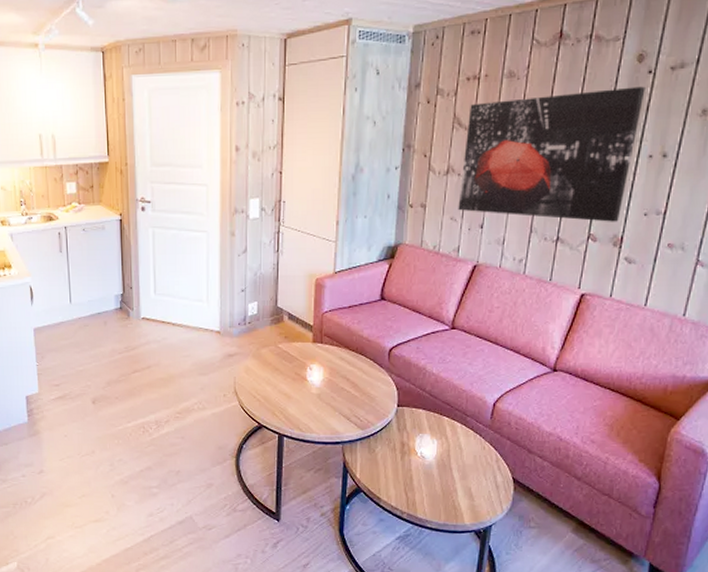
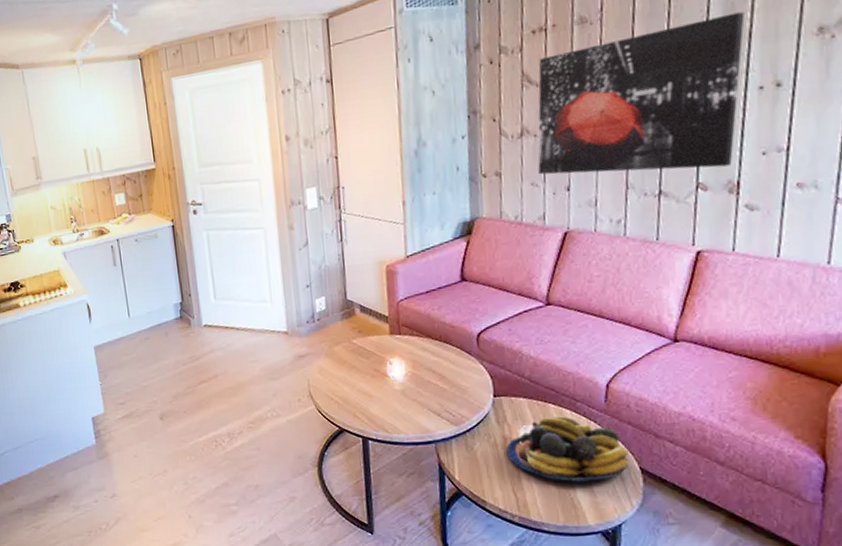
fruit bowl: none [403,428,505,488] -> present [506,416,629,483]

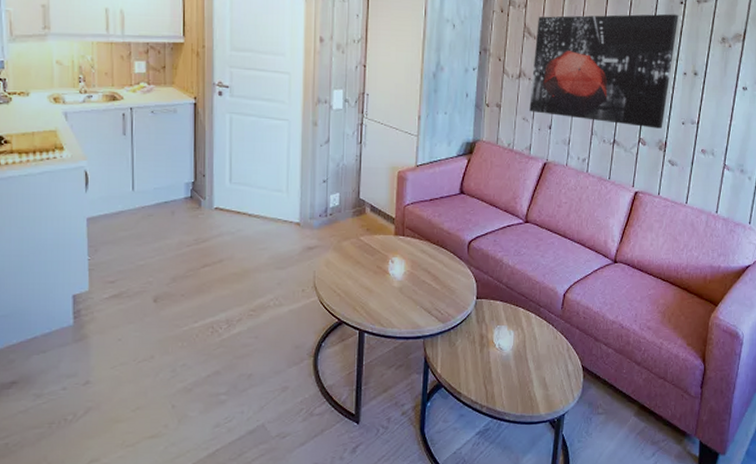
fruit bowl: present [506,416,629,483] -> none [482,319,575,378]

